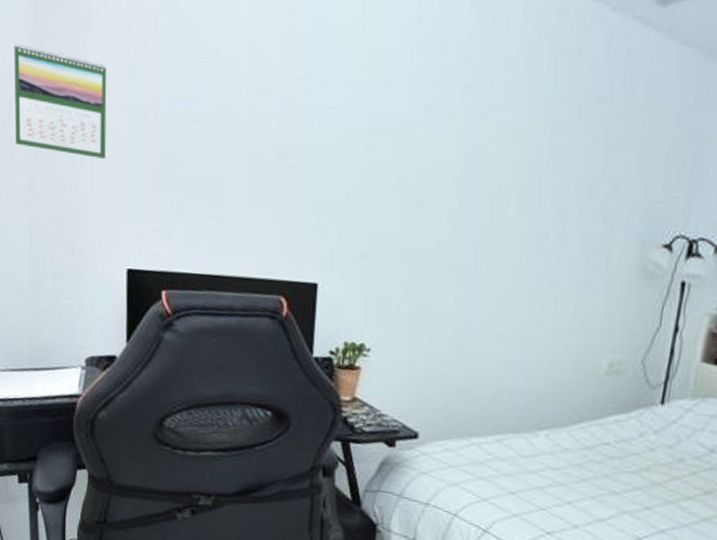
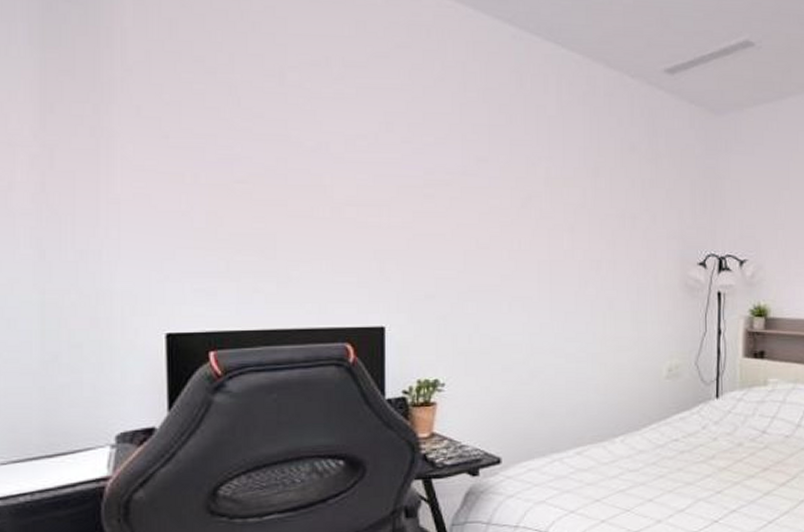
calendar: present [14,43,107,159] -> none [17,112,136,223]

